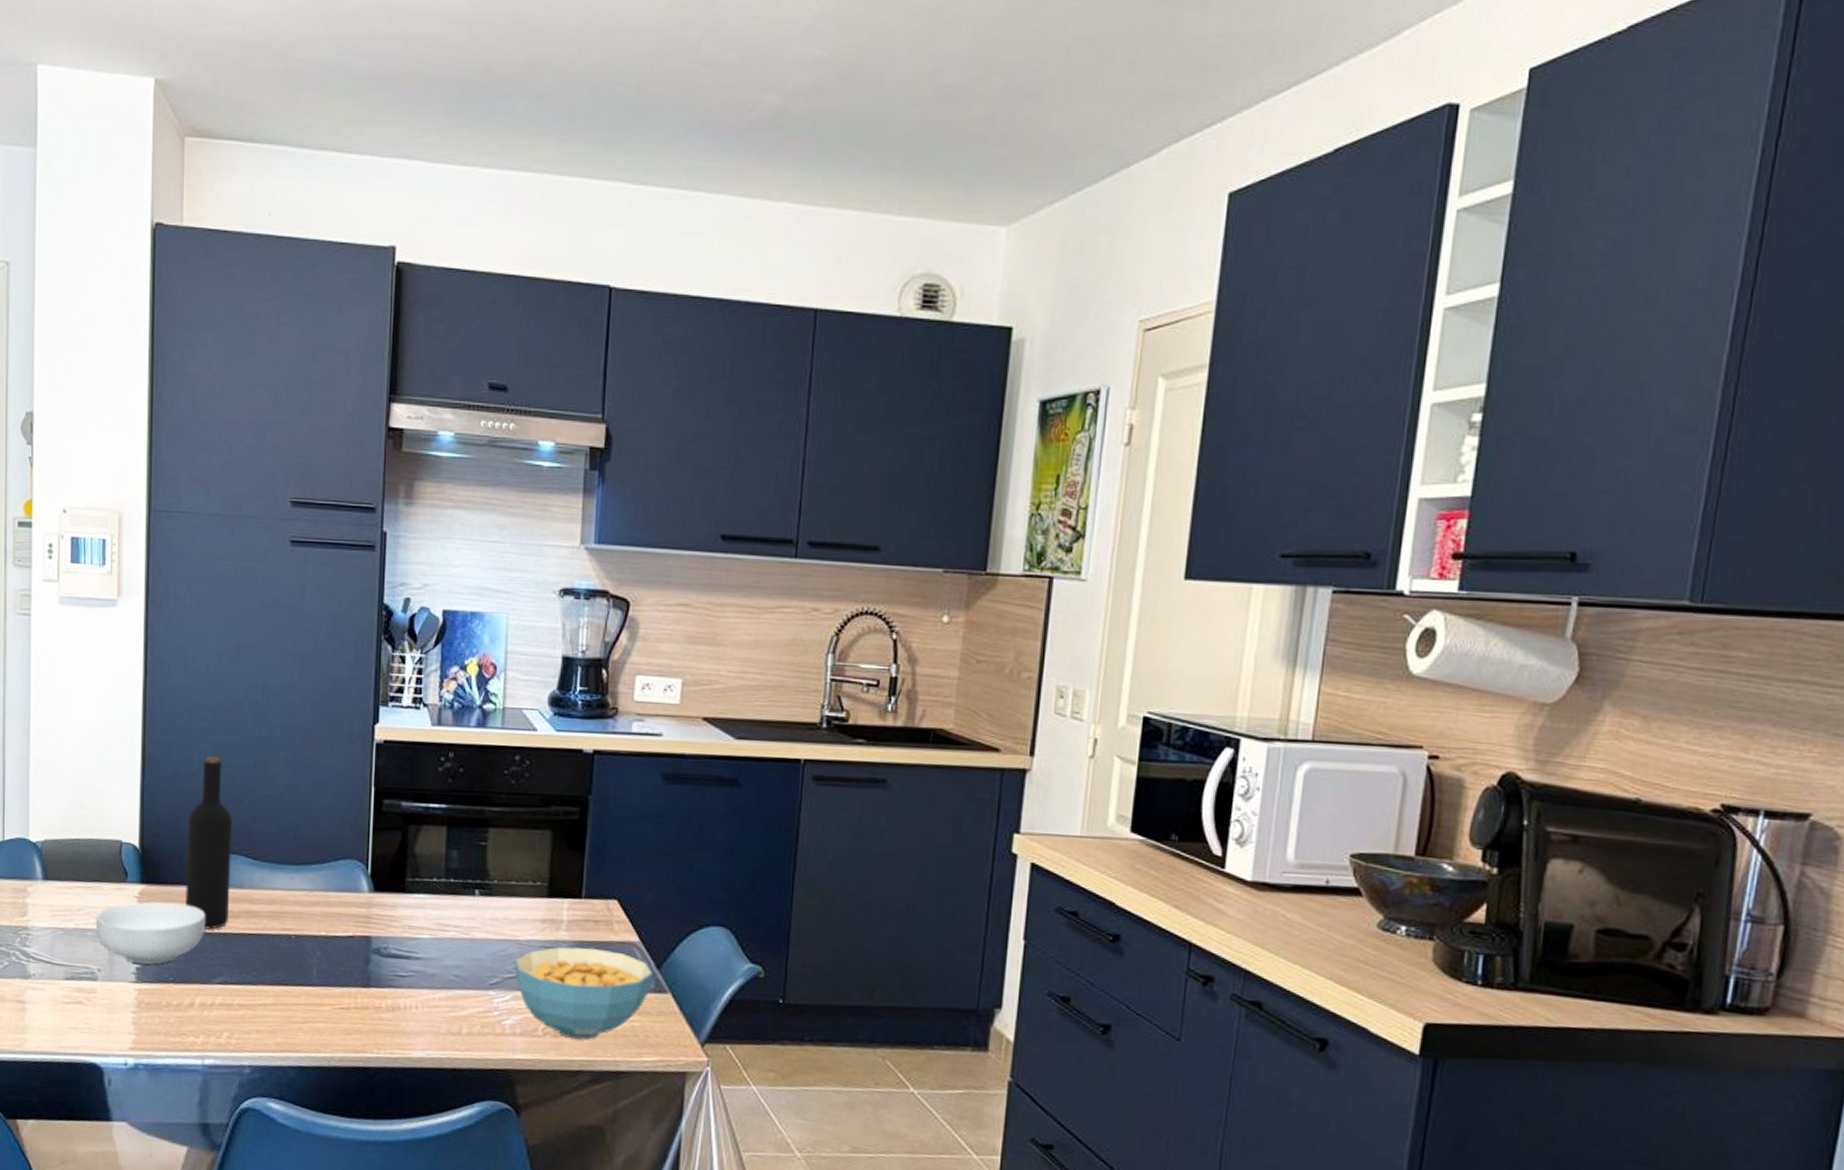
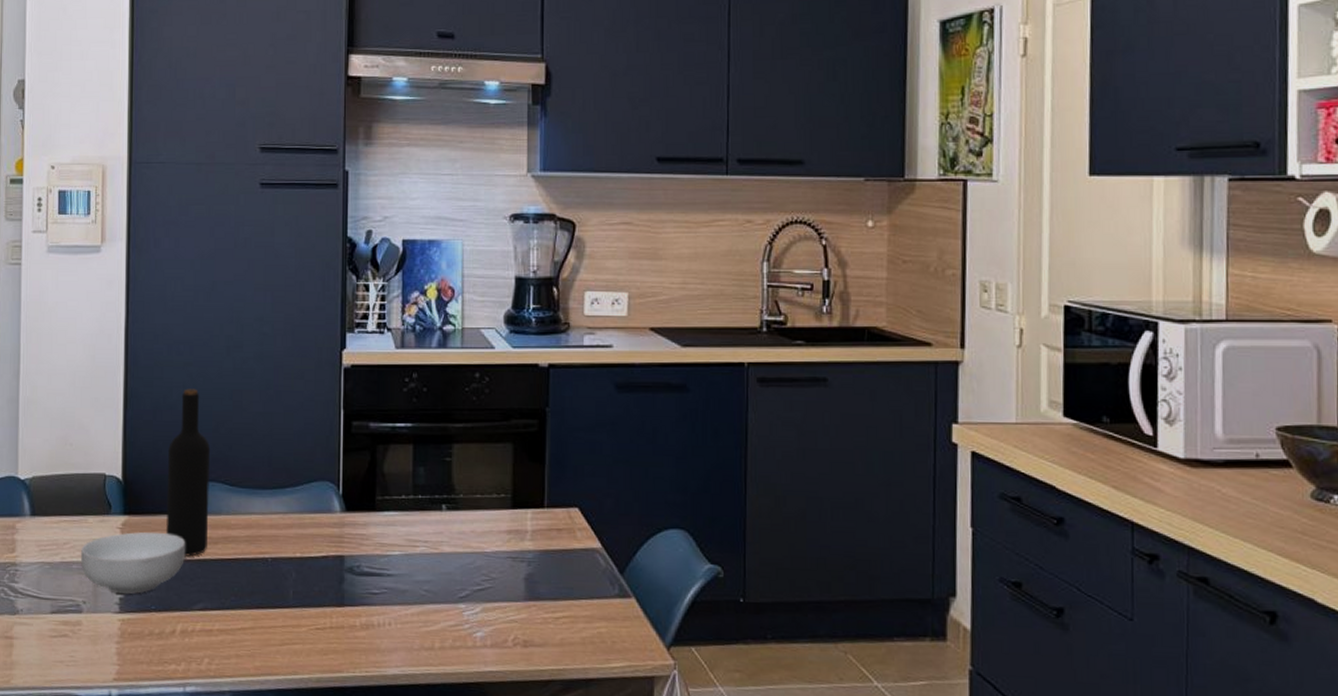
cereal bowl: present [514,947,653,1040] -> none [482,556,616,648]

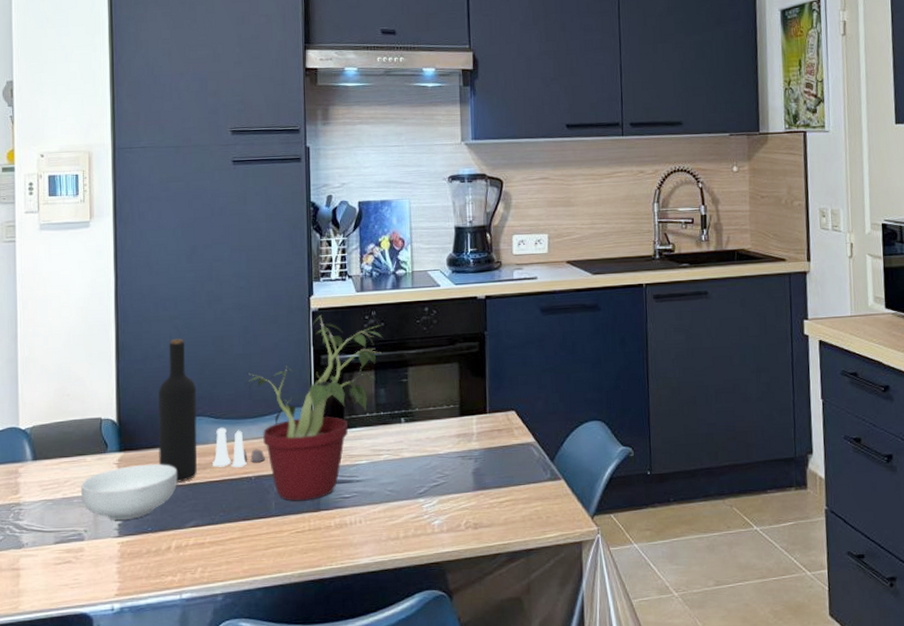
salt and pepper shaker set: none [225,496,284,546] -> present [212,427,265,468]
potted plant: none [264,372,426,593] -> present [244,314,384,501]

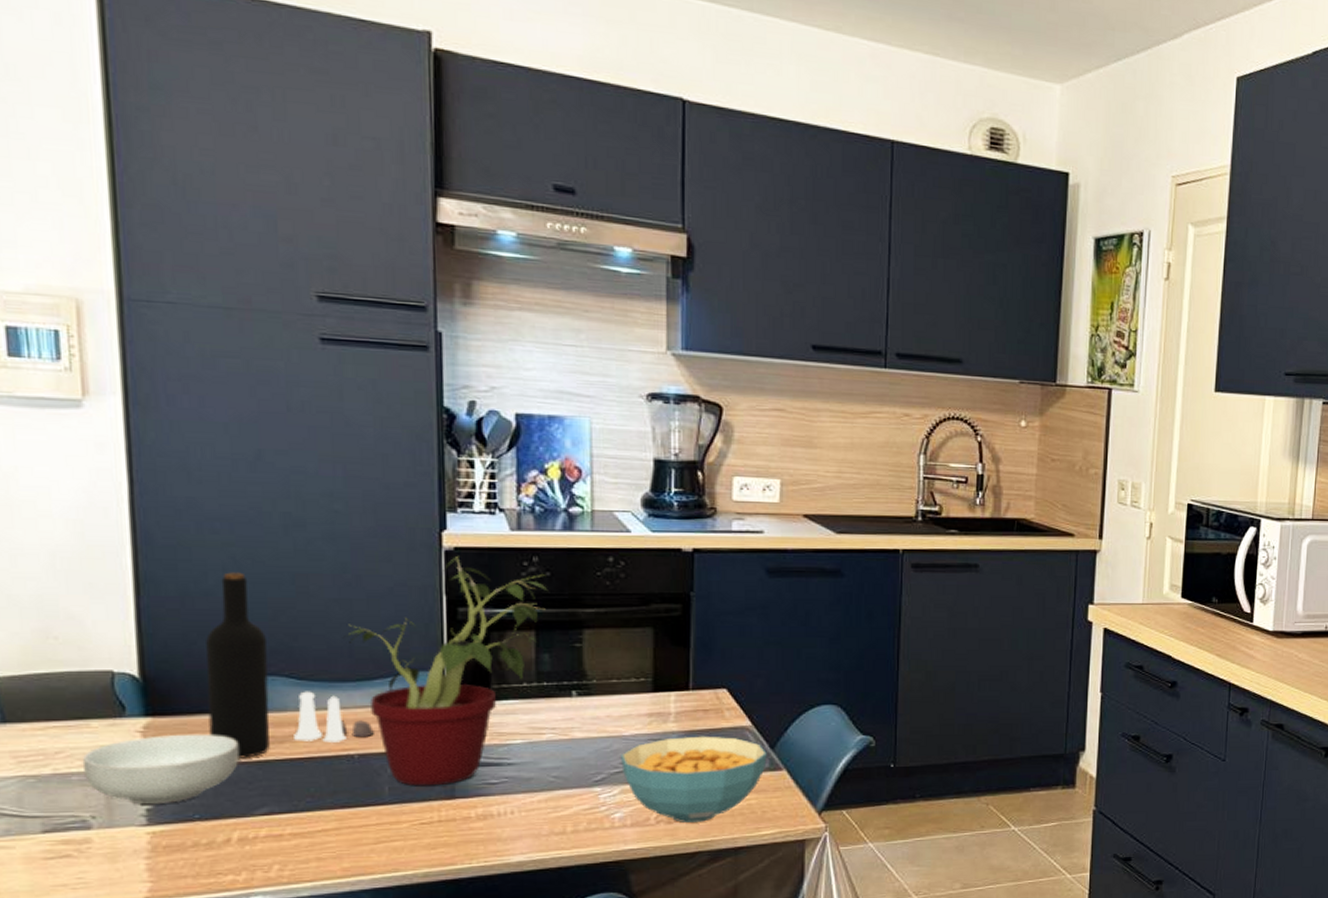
cereal bowl: none [437,452,548,528] -> present [620,736,767,823]

